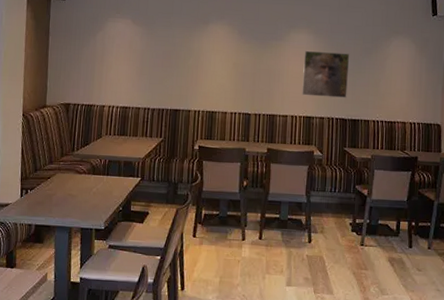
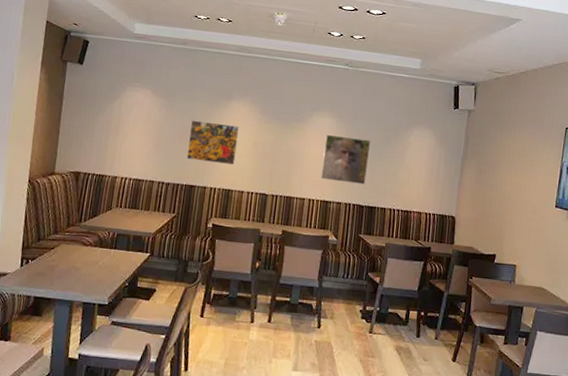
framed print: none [169,46,218,88] -> present [186,120,239,166]

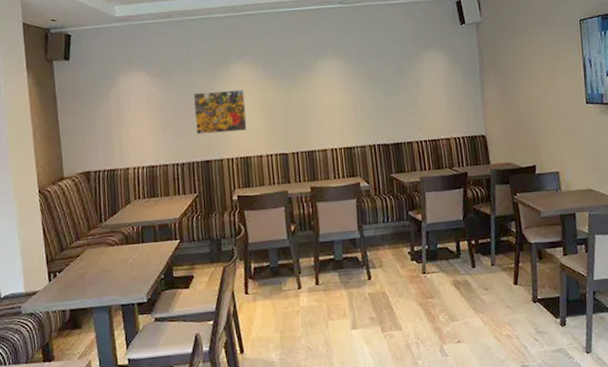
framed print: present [321,134,371,185] -> none [335,75,386,126]

